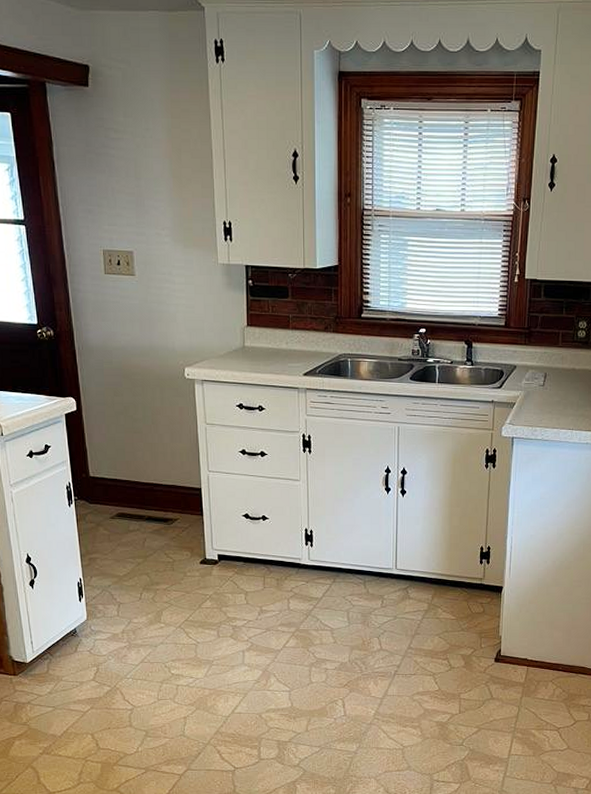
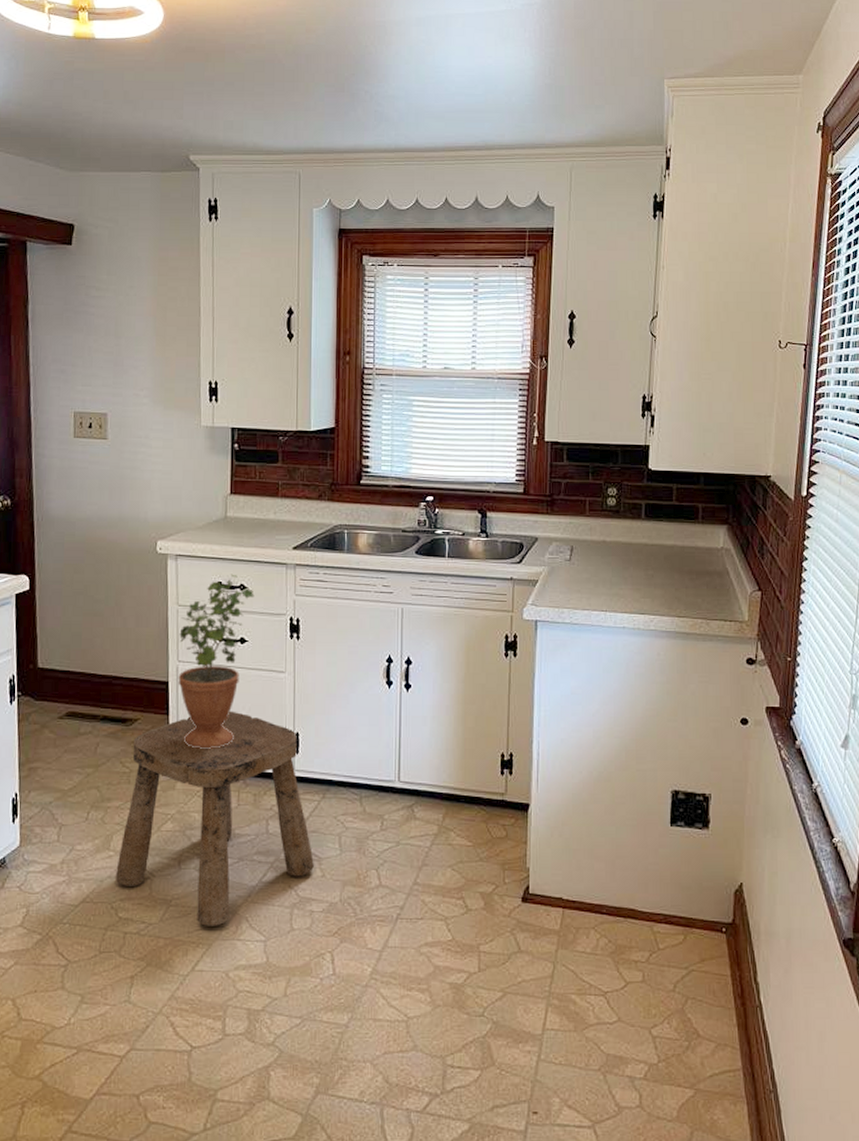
stool: none [167,512,327,680] -> present [116,711,314,926]
potted plant: none [208,397,271,543] -> present [178,574,255,749]

